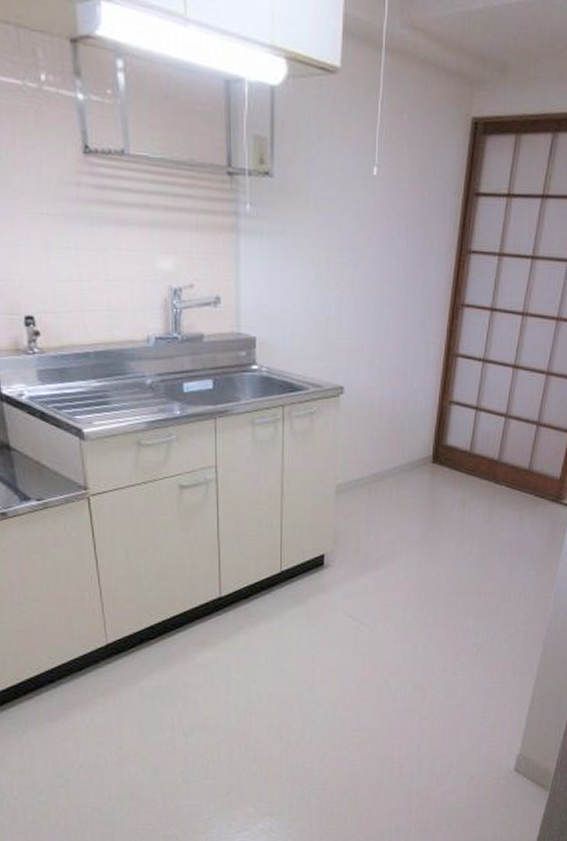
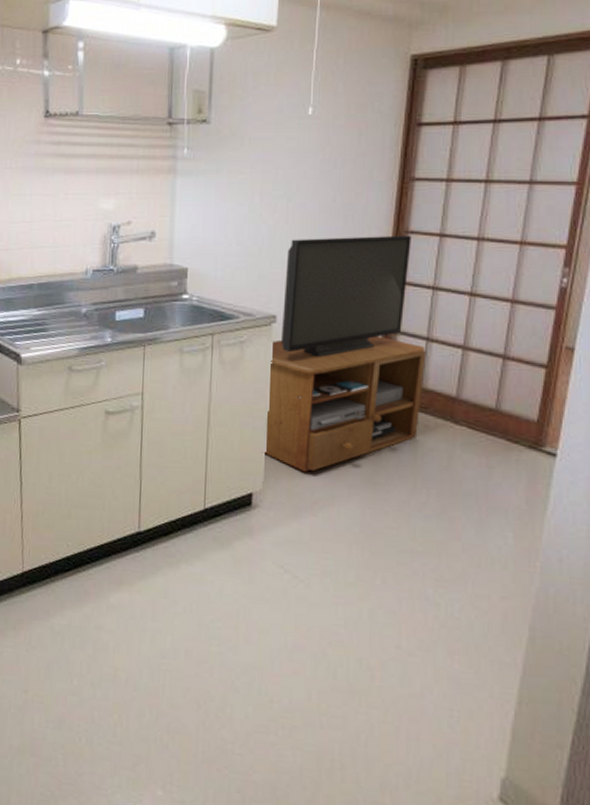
tv stand: none [332,308,476,532] -> present [262,235,427,471]

